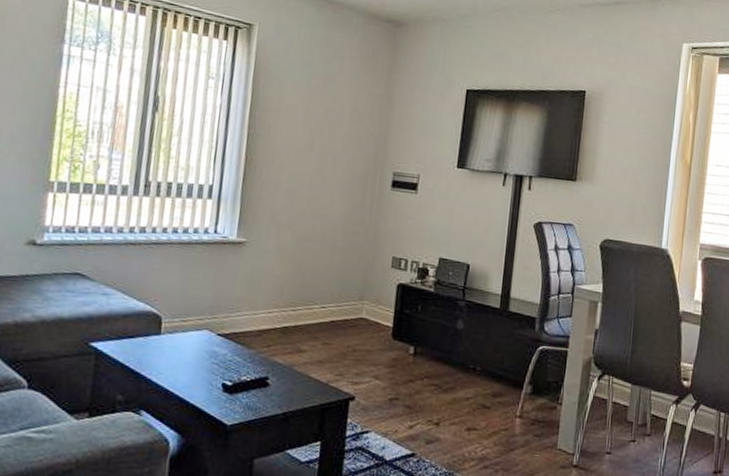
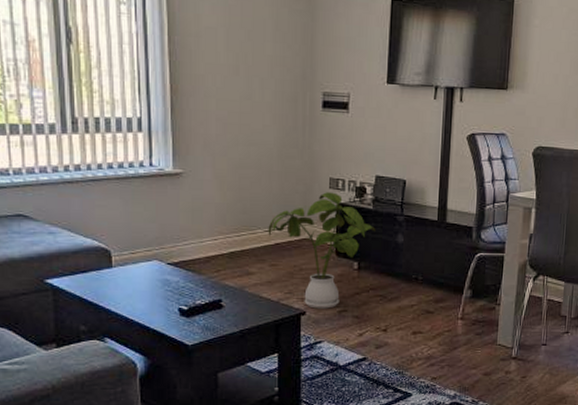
house plant: none [324,271,436,396] -> present [268,192,376,309]

